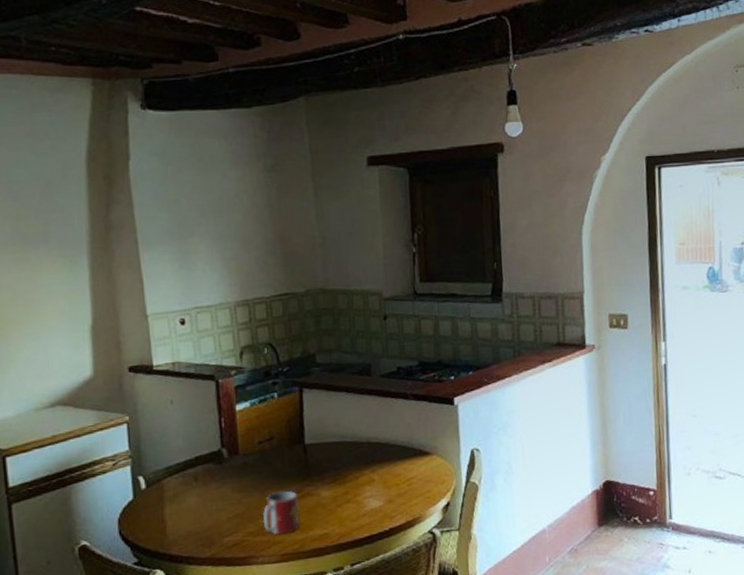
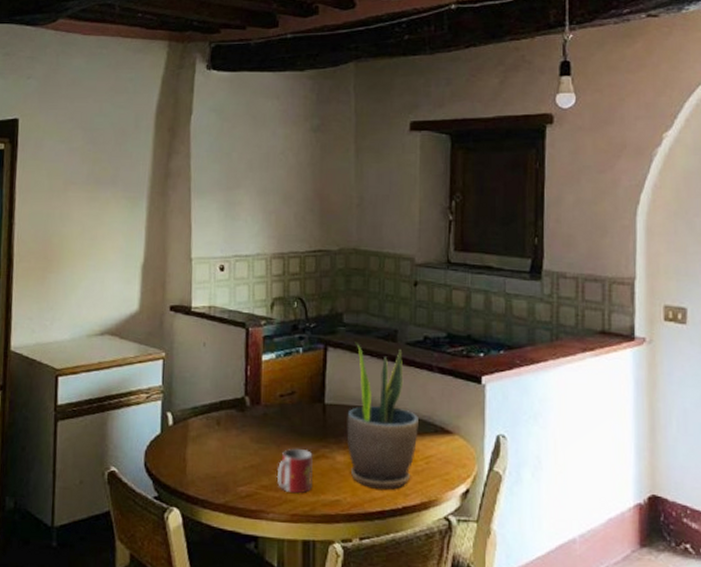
potted plant: none [328,381,399,517] -> present [347,343,418,490]

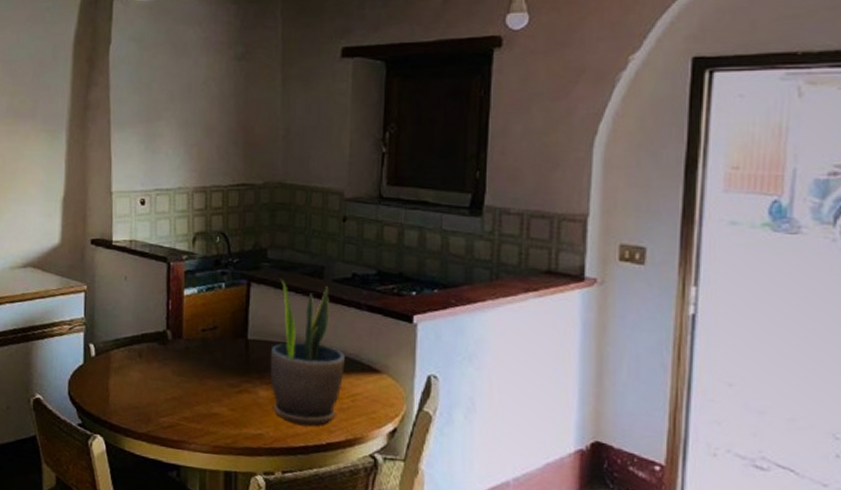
mug: present [276,448,313,494] -> none [198,382,235,427]

